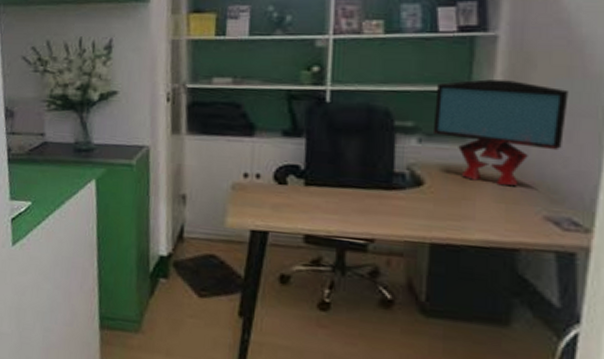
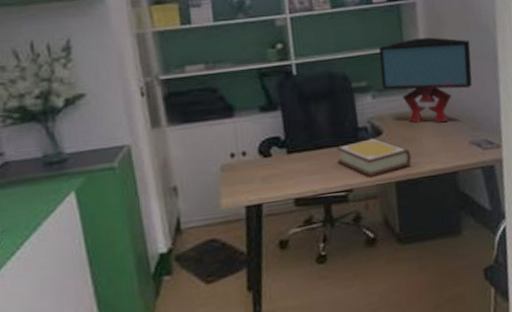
book: none [361,187,458,231] -> present [336,138,412,177]

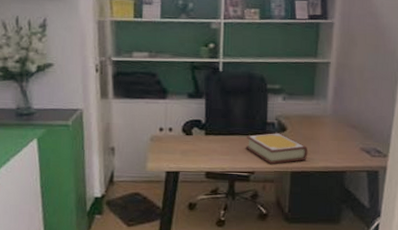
monitor: present [379,37,472,123] -> none [292,54,376,129]

